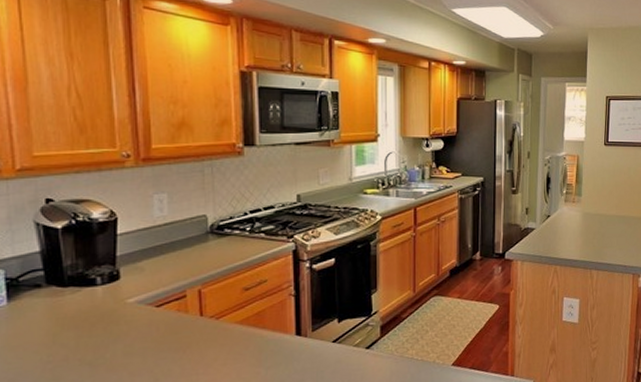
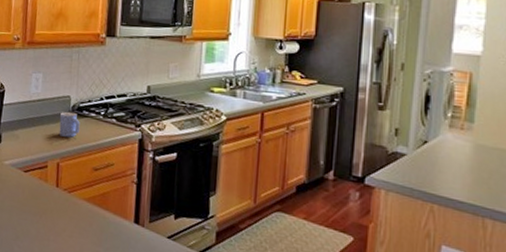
mug: none [196,232,222,260] -> present [59,111,80,137]

